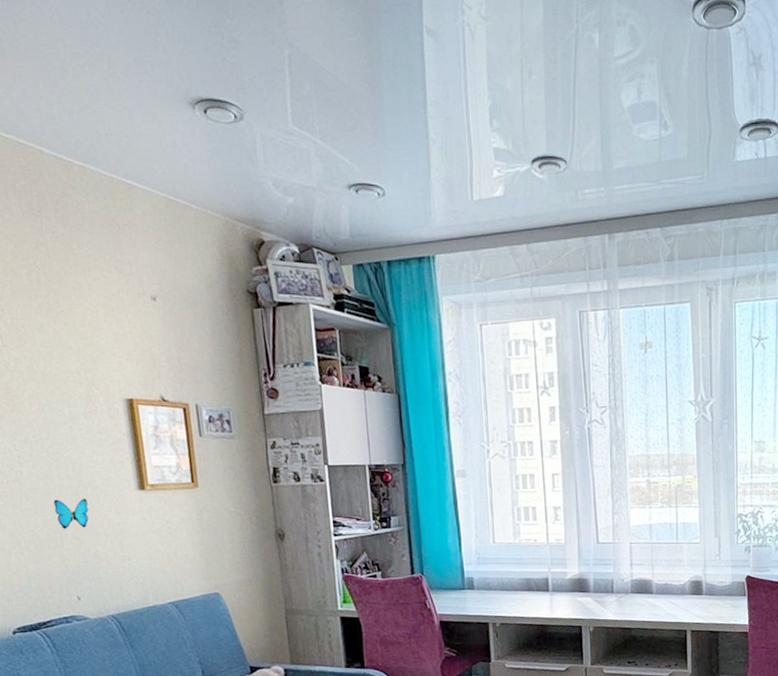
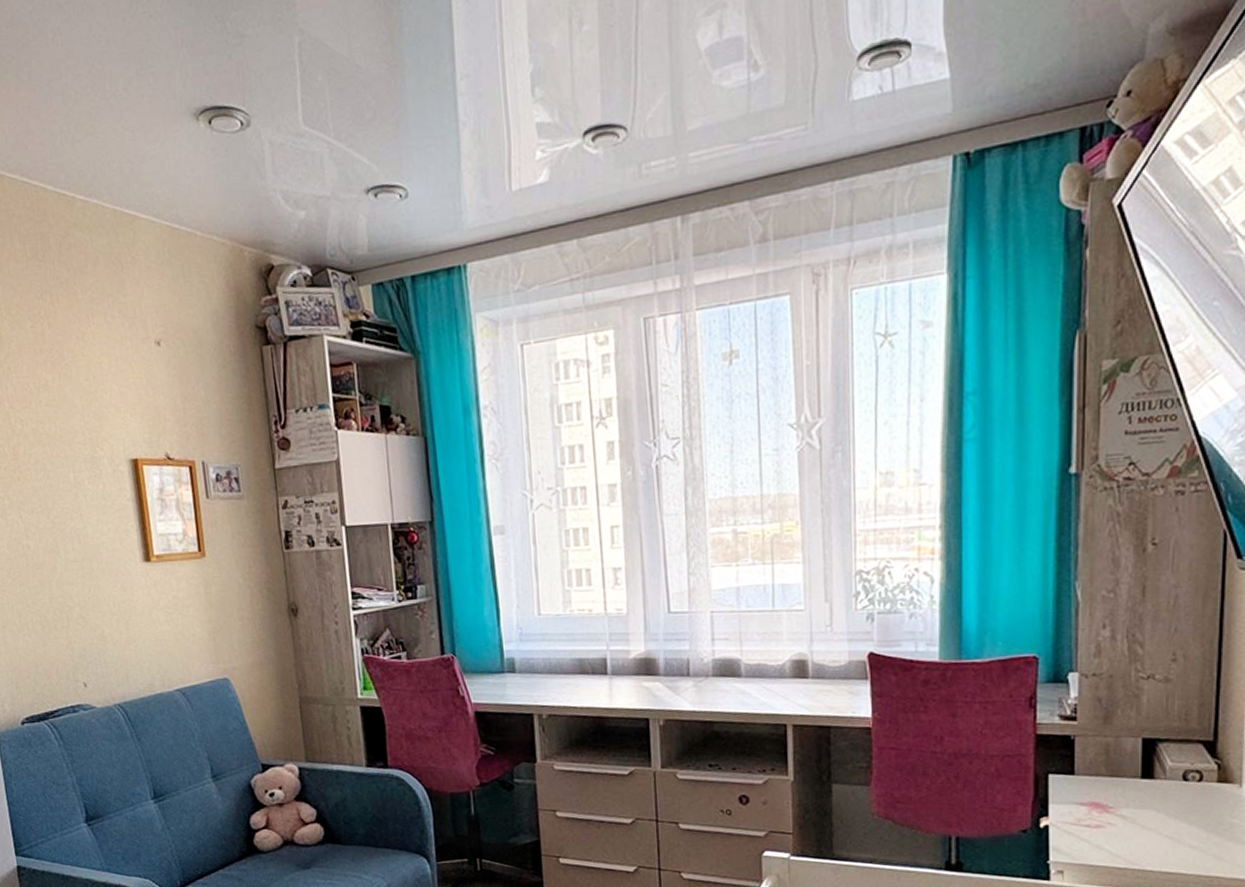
decorative butterfly: present [53,498,89,529] -> none [59,573,95,608]

